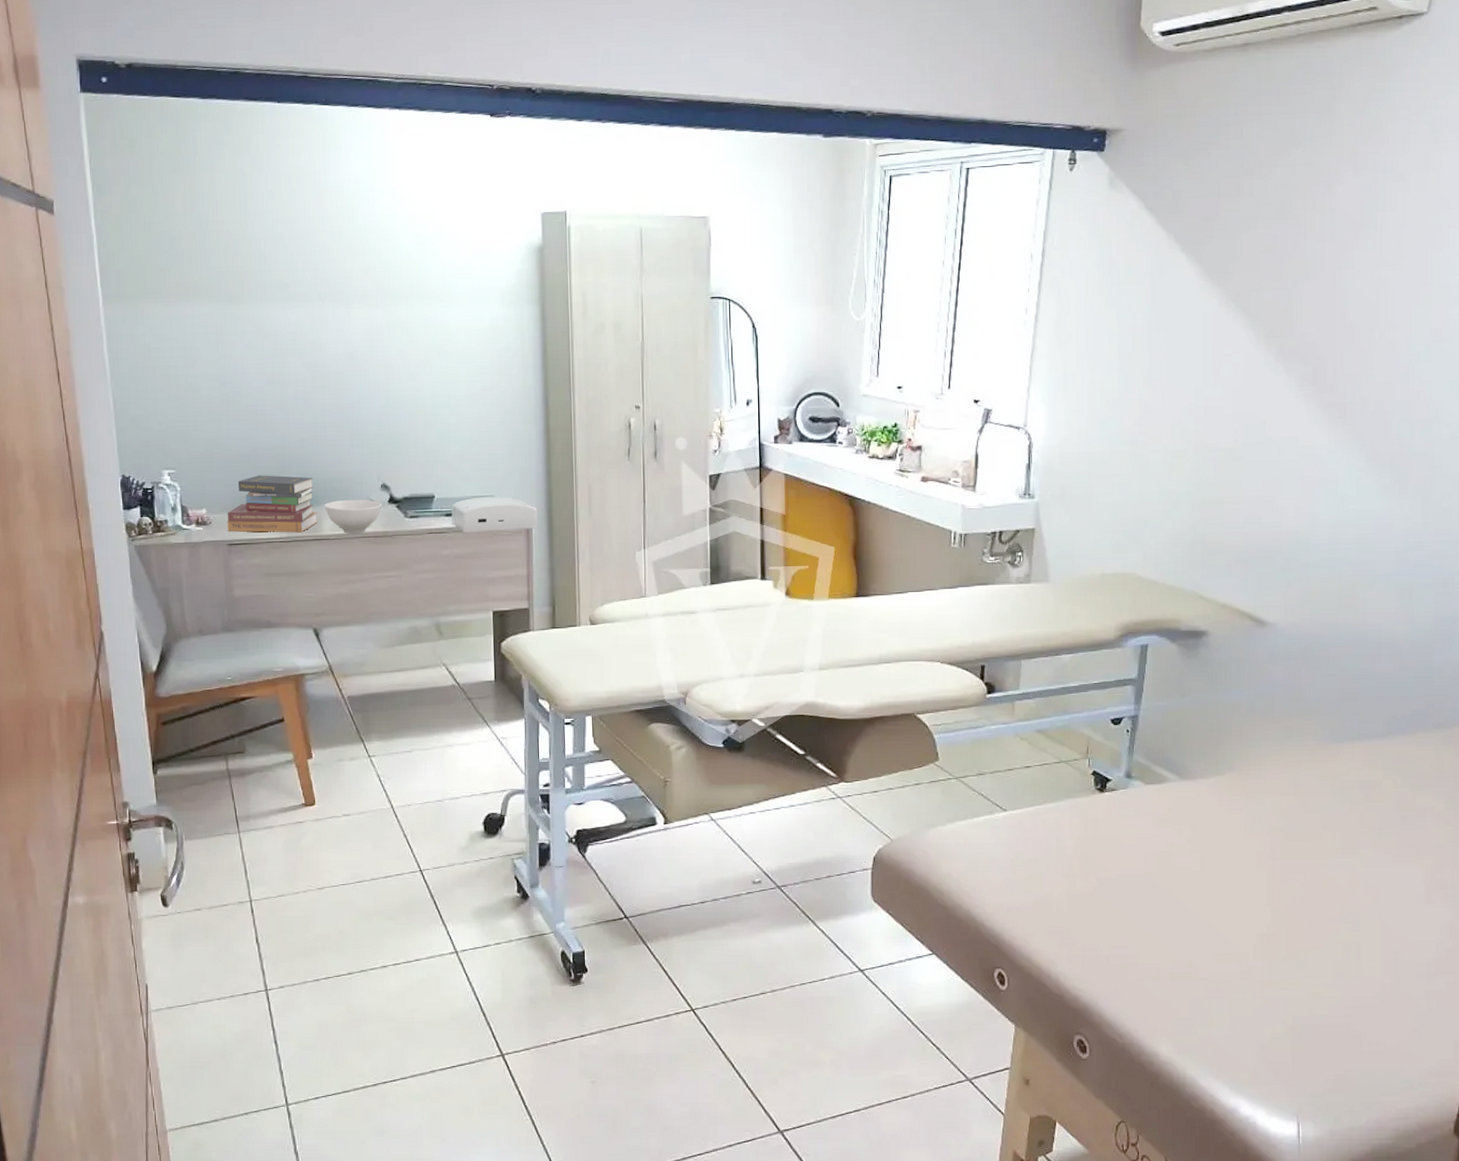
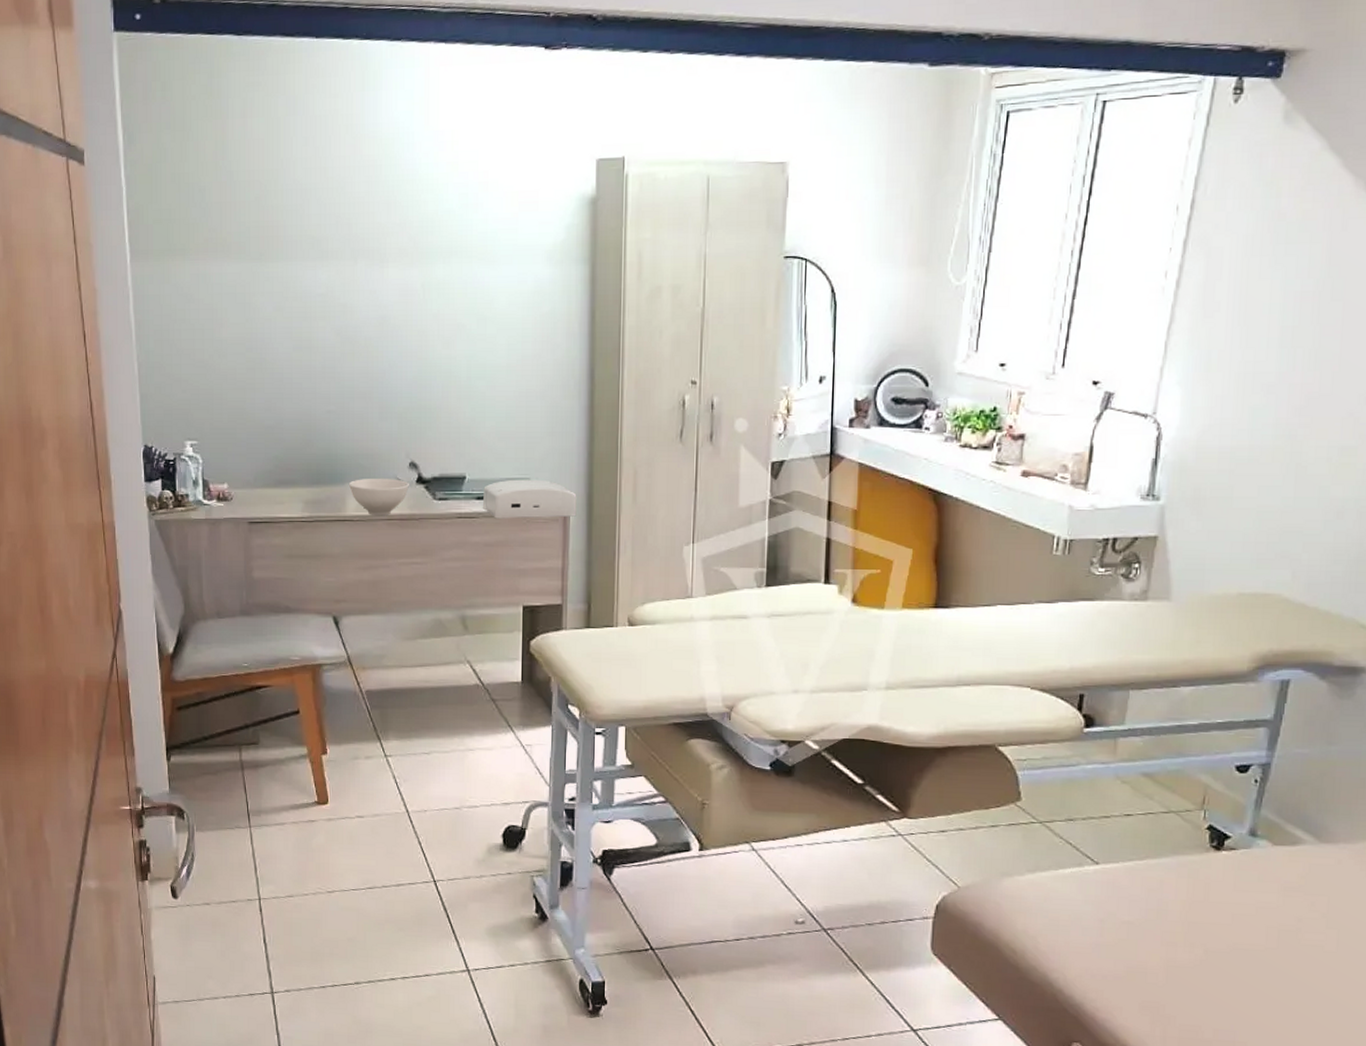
books: present [227,475,318,533] -> none [249,449,342,512]

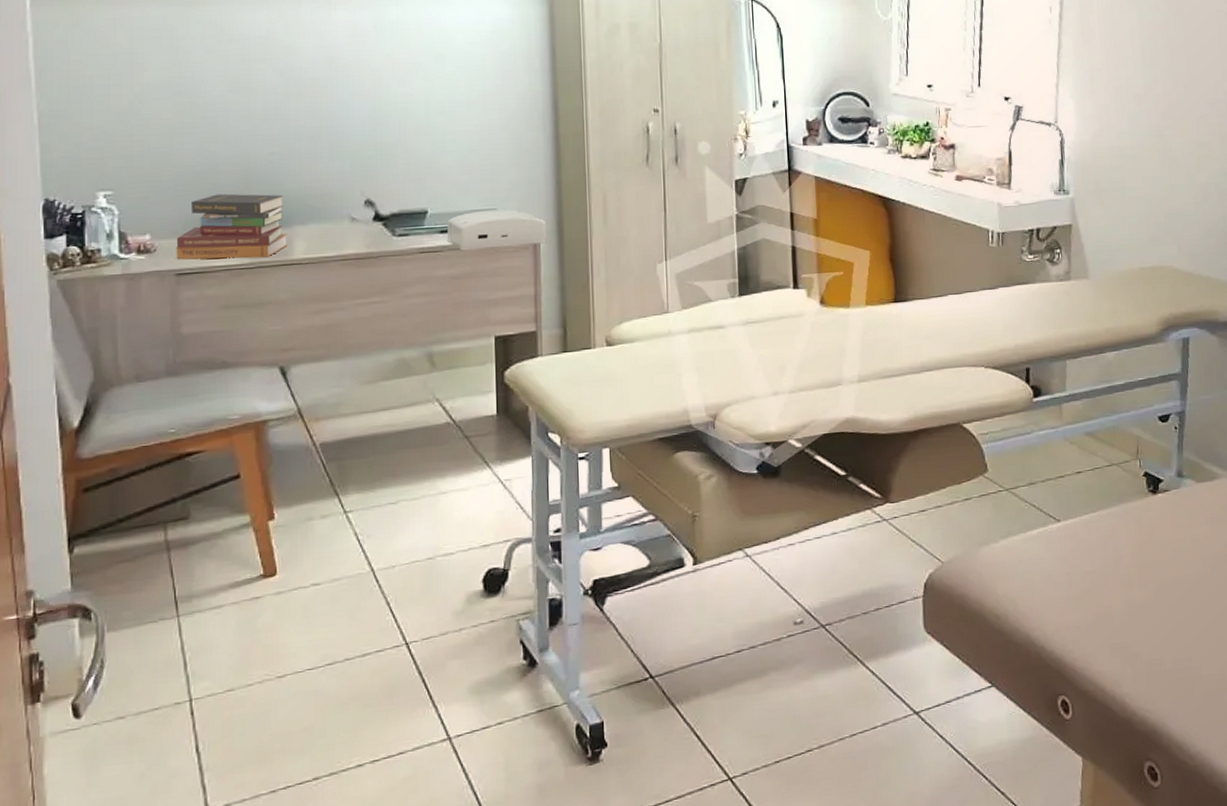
books: none [249,449,342,512] -> present [176,193,288,260]
bowl: present [348,479,410,516] -> none [295,218,366,258]

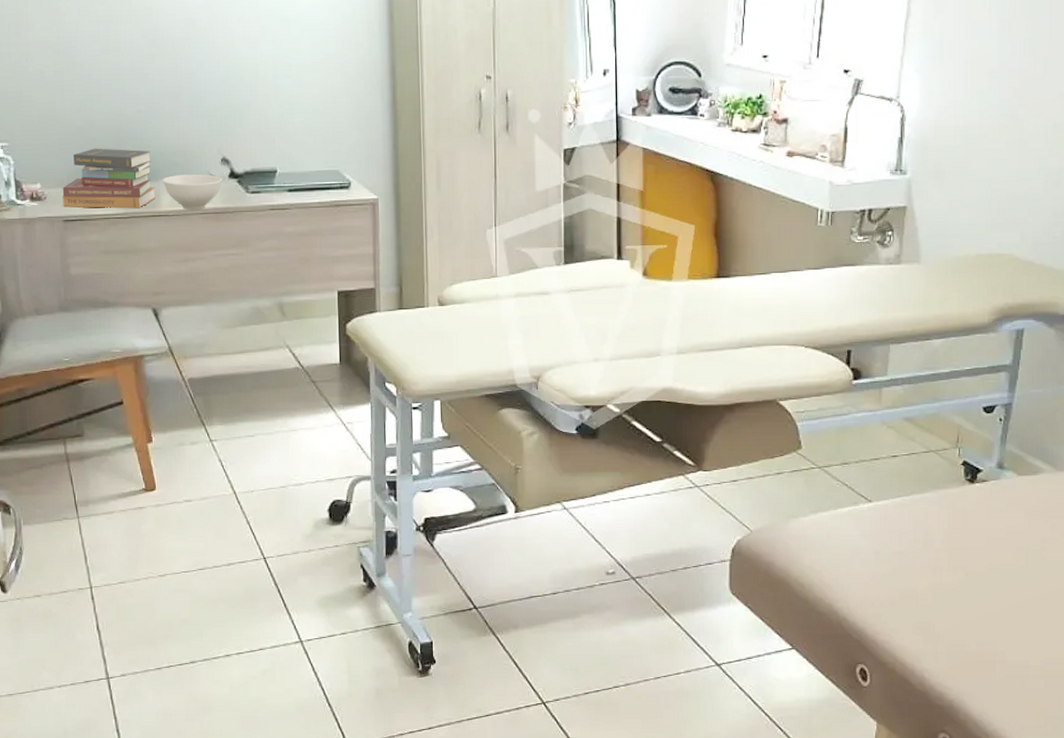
bowl: none [295,218,366,258] -> present [162,174,223,211]
tissue dispenser: present [446,209,547,251] -> none [294,171,385,209]

